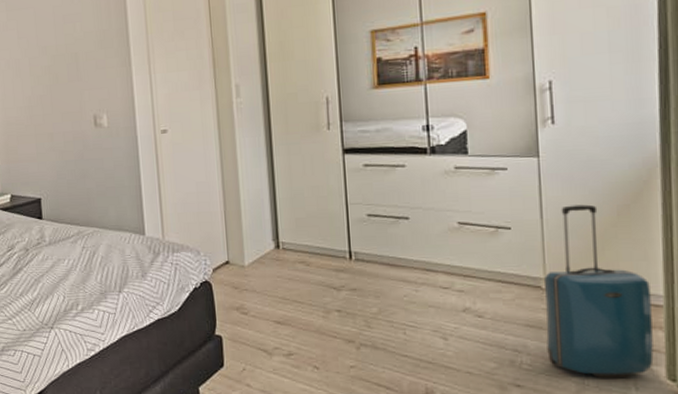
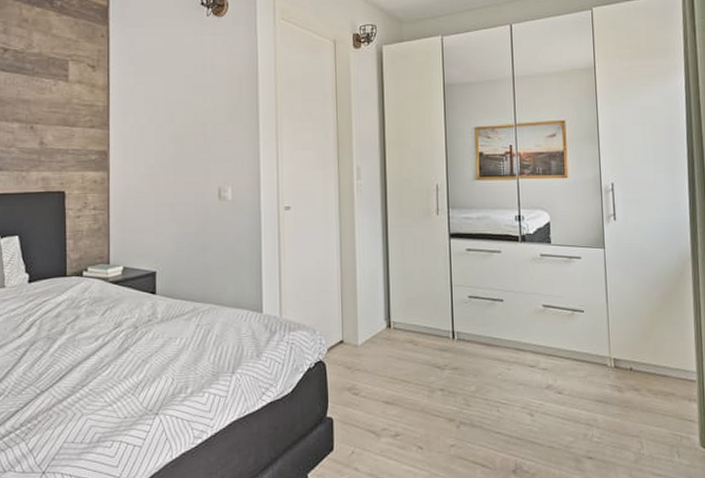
suitcase: present [544,204,654,378] -> none [610,291,691,448]

